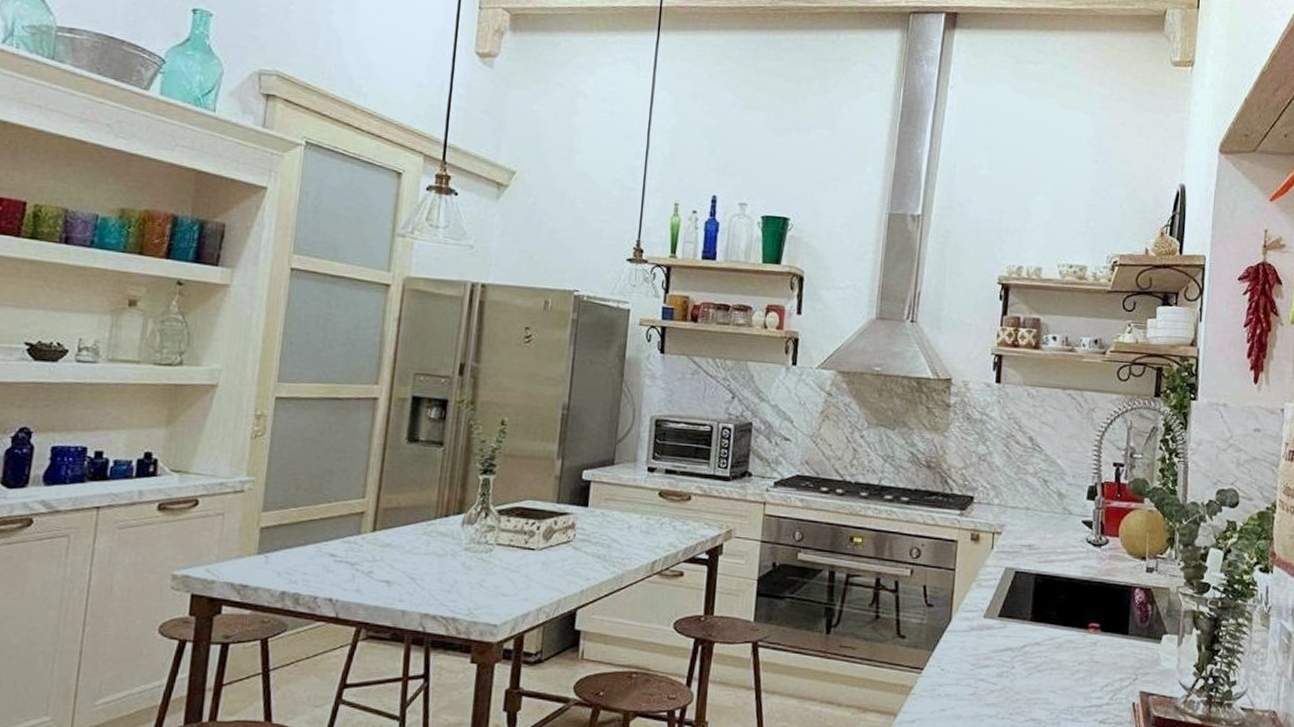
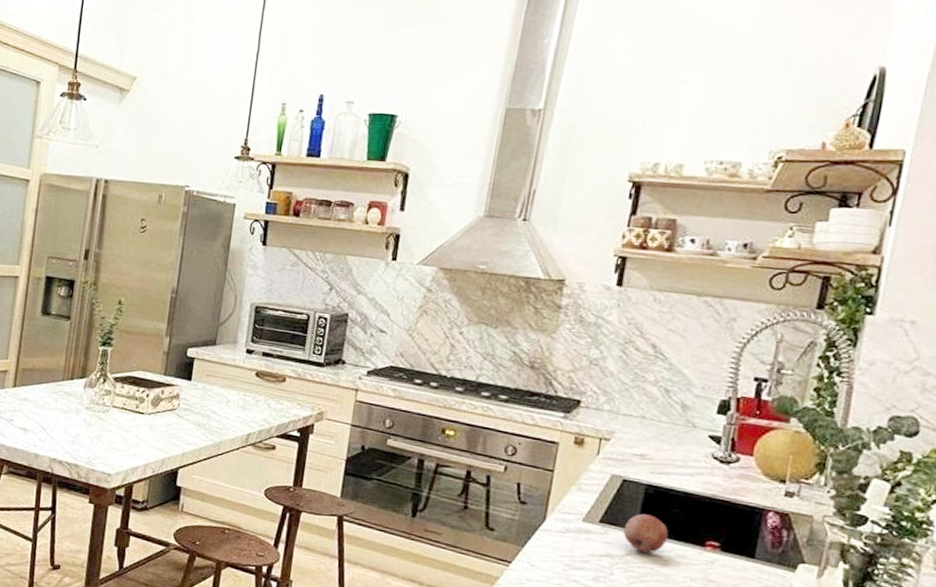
fruit: none [1019,603,1058,643] -> present [623,513,669,554]

